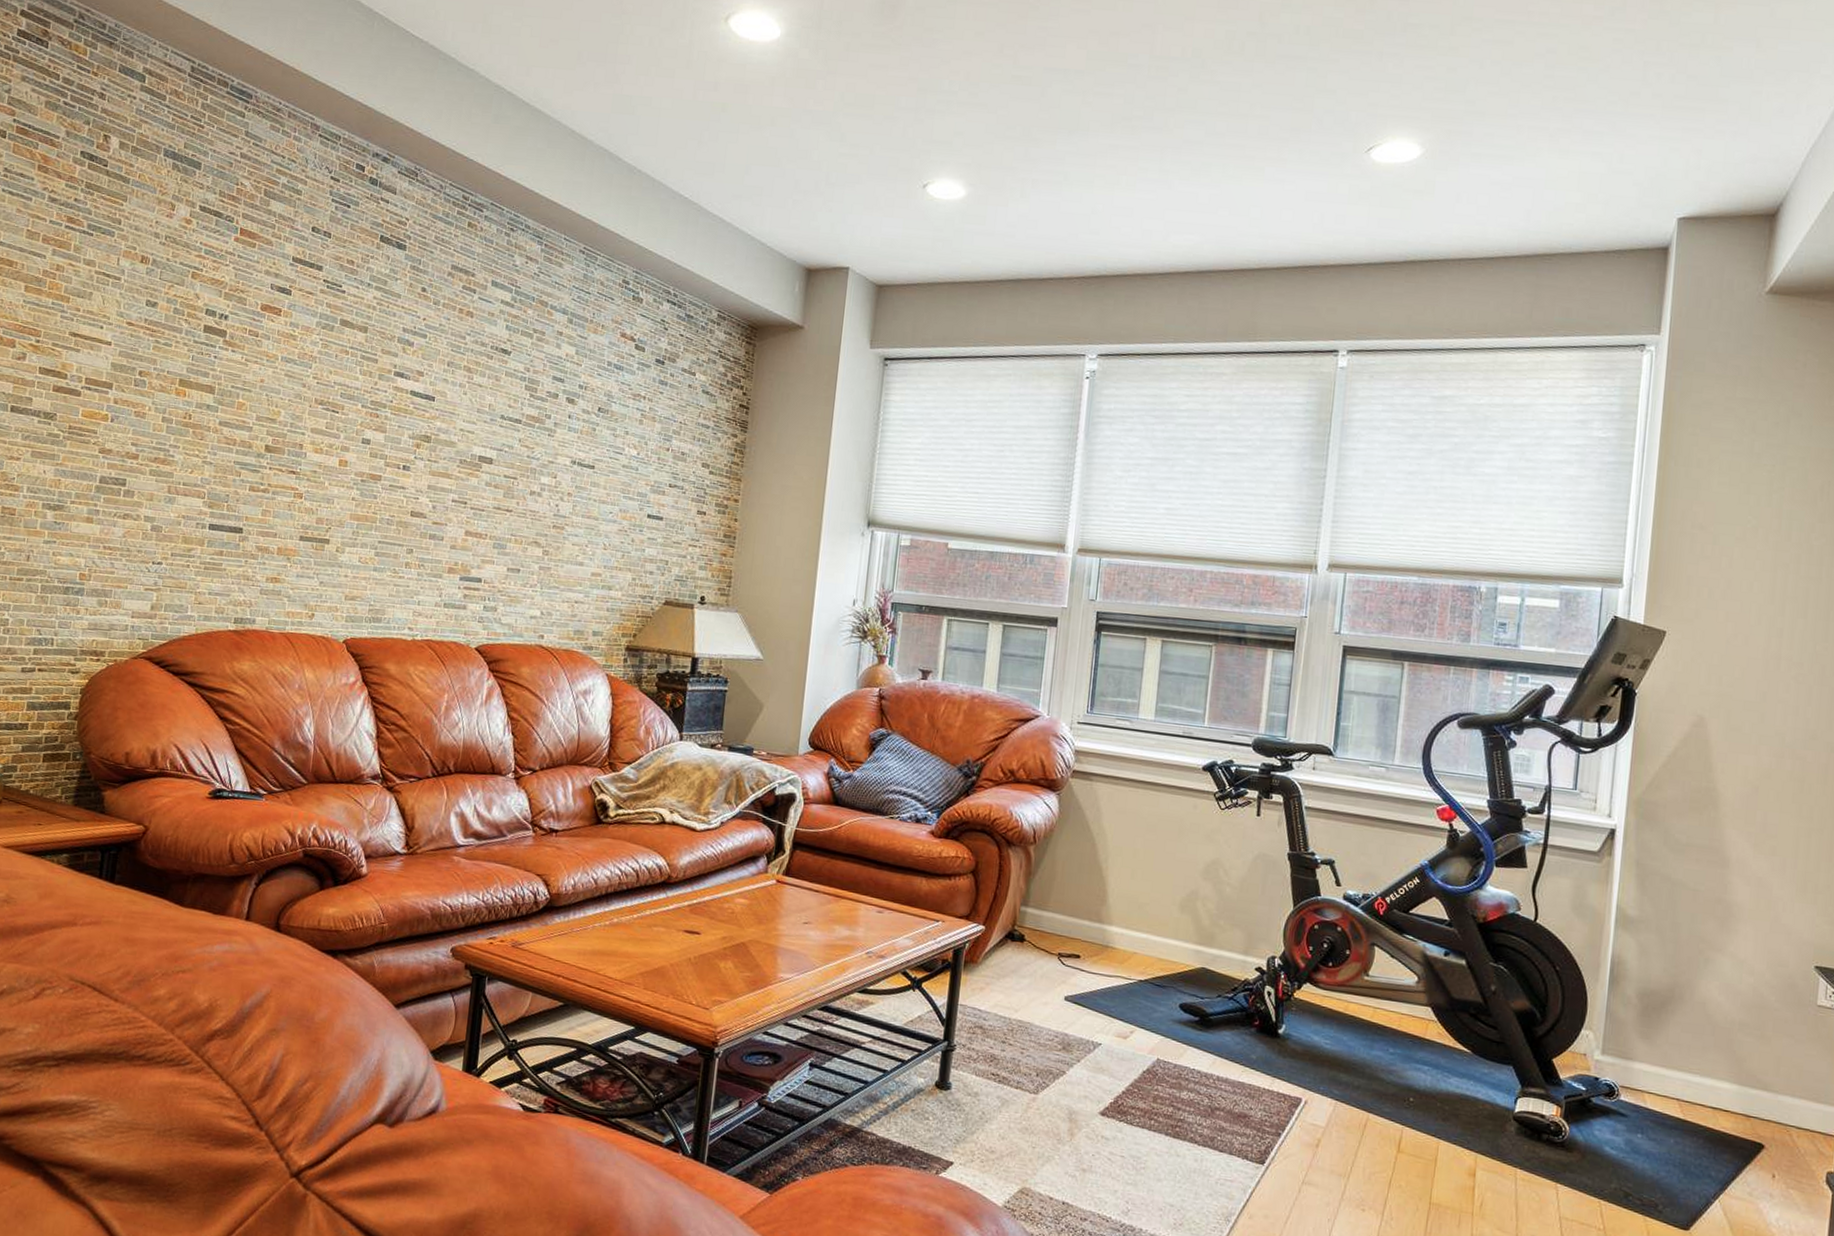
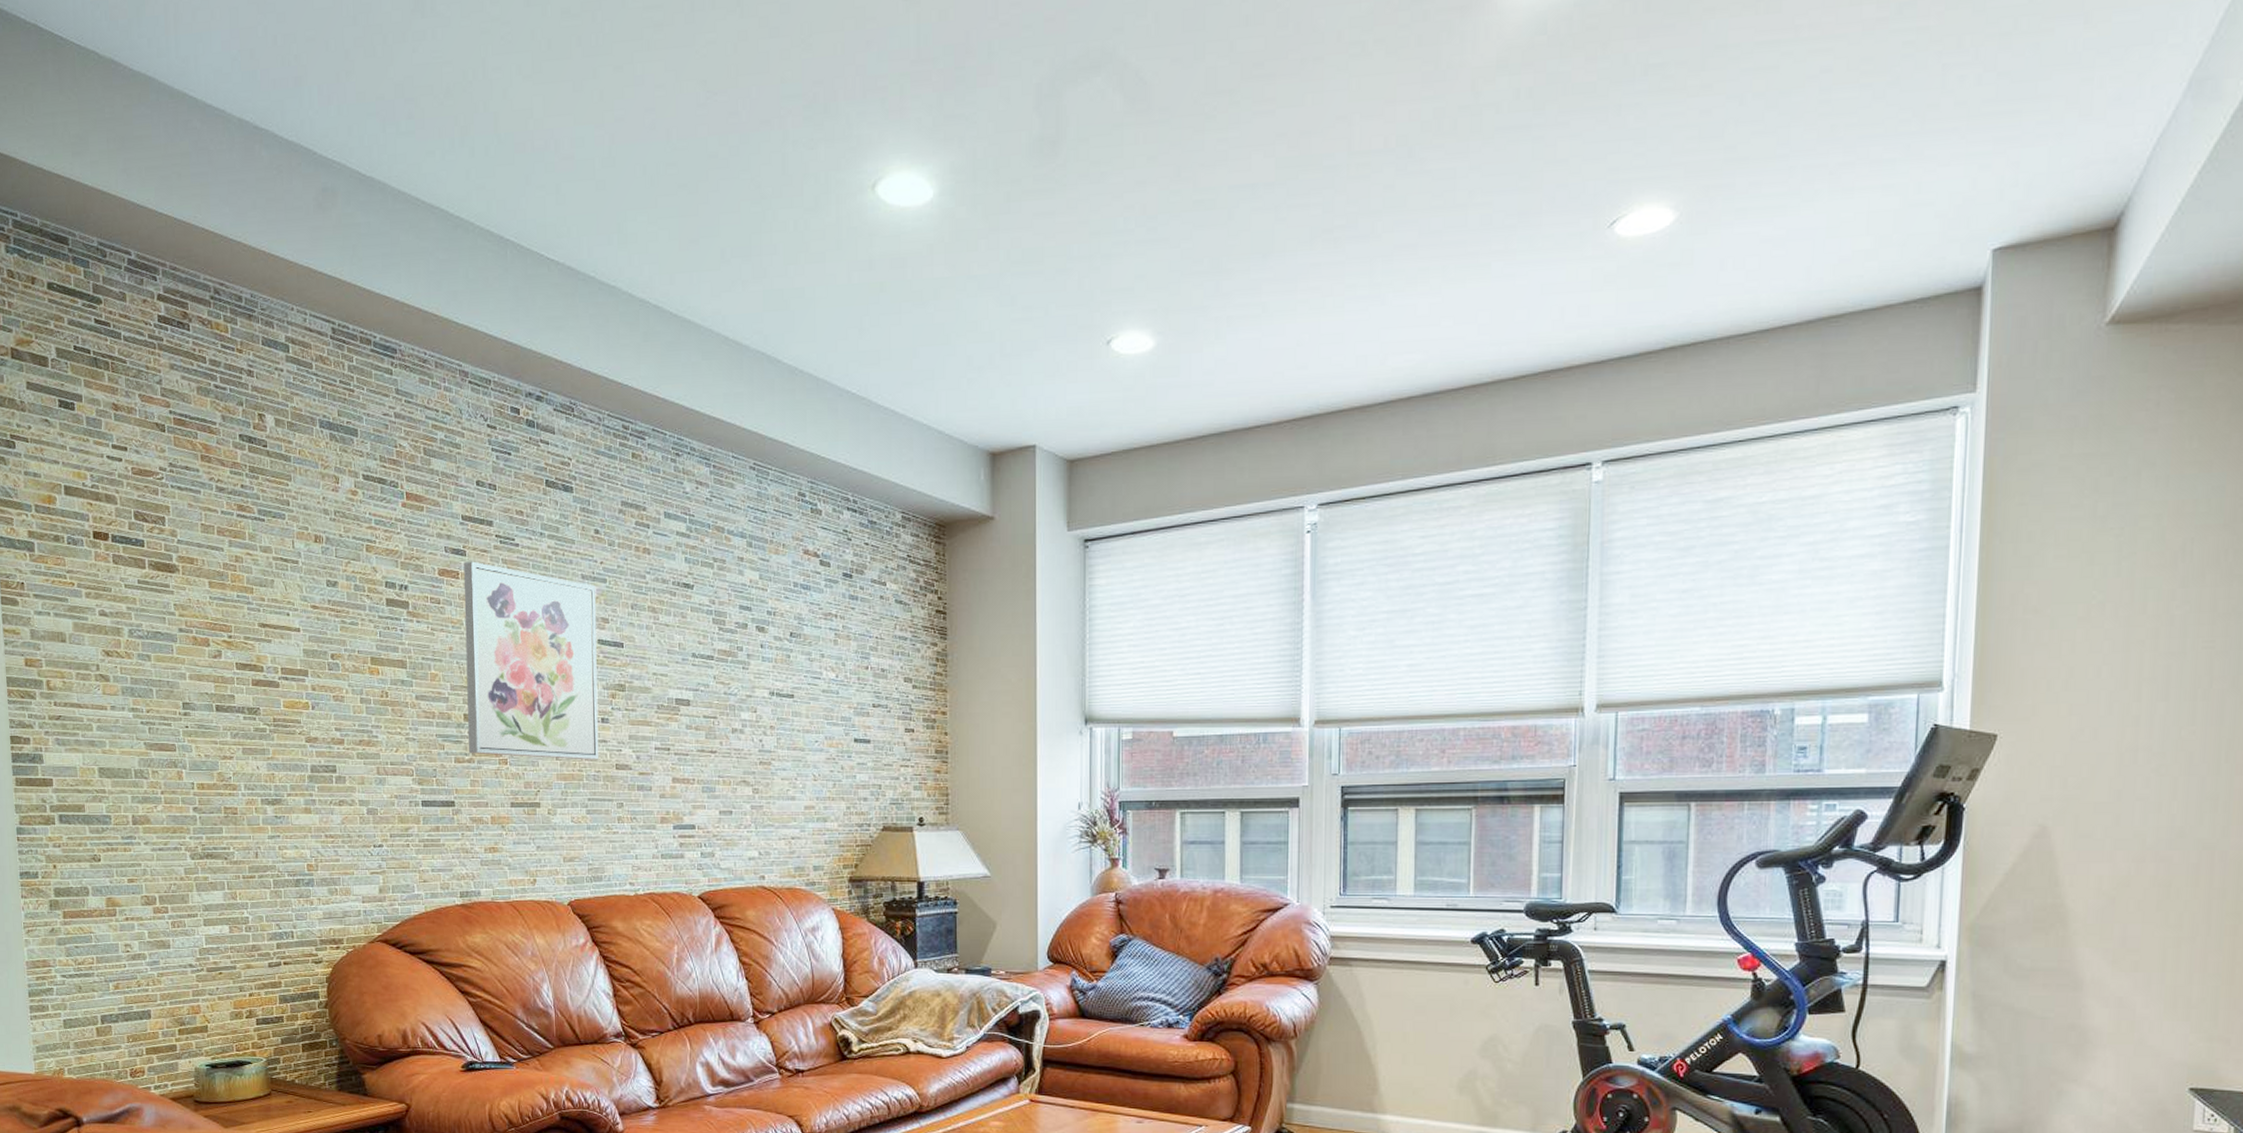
wall art: none [264,300,416,505] -> present [463,561,599,760]

